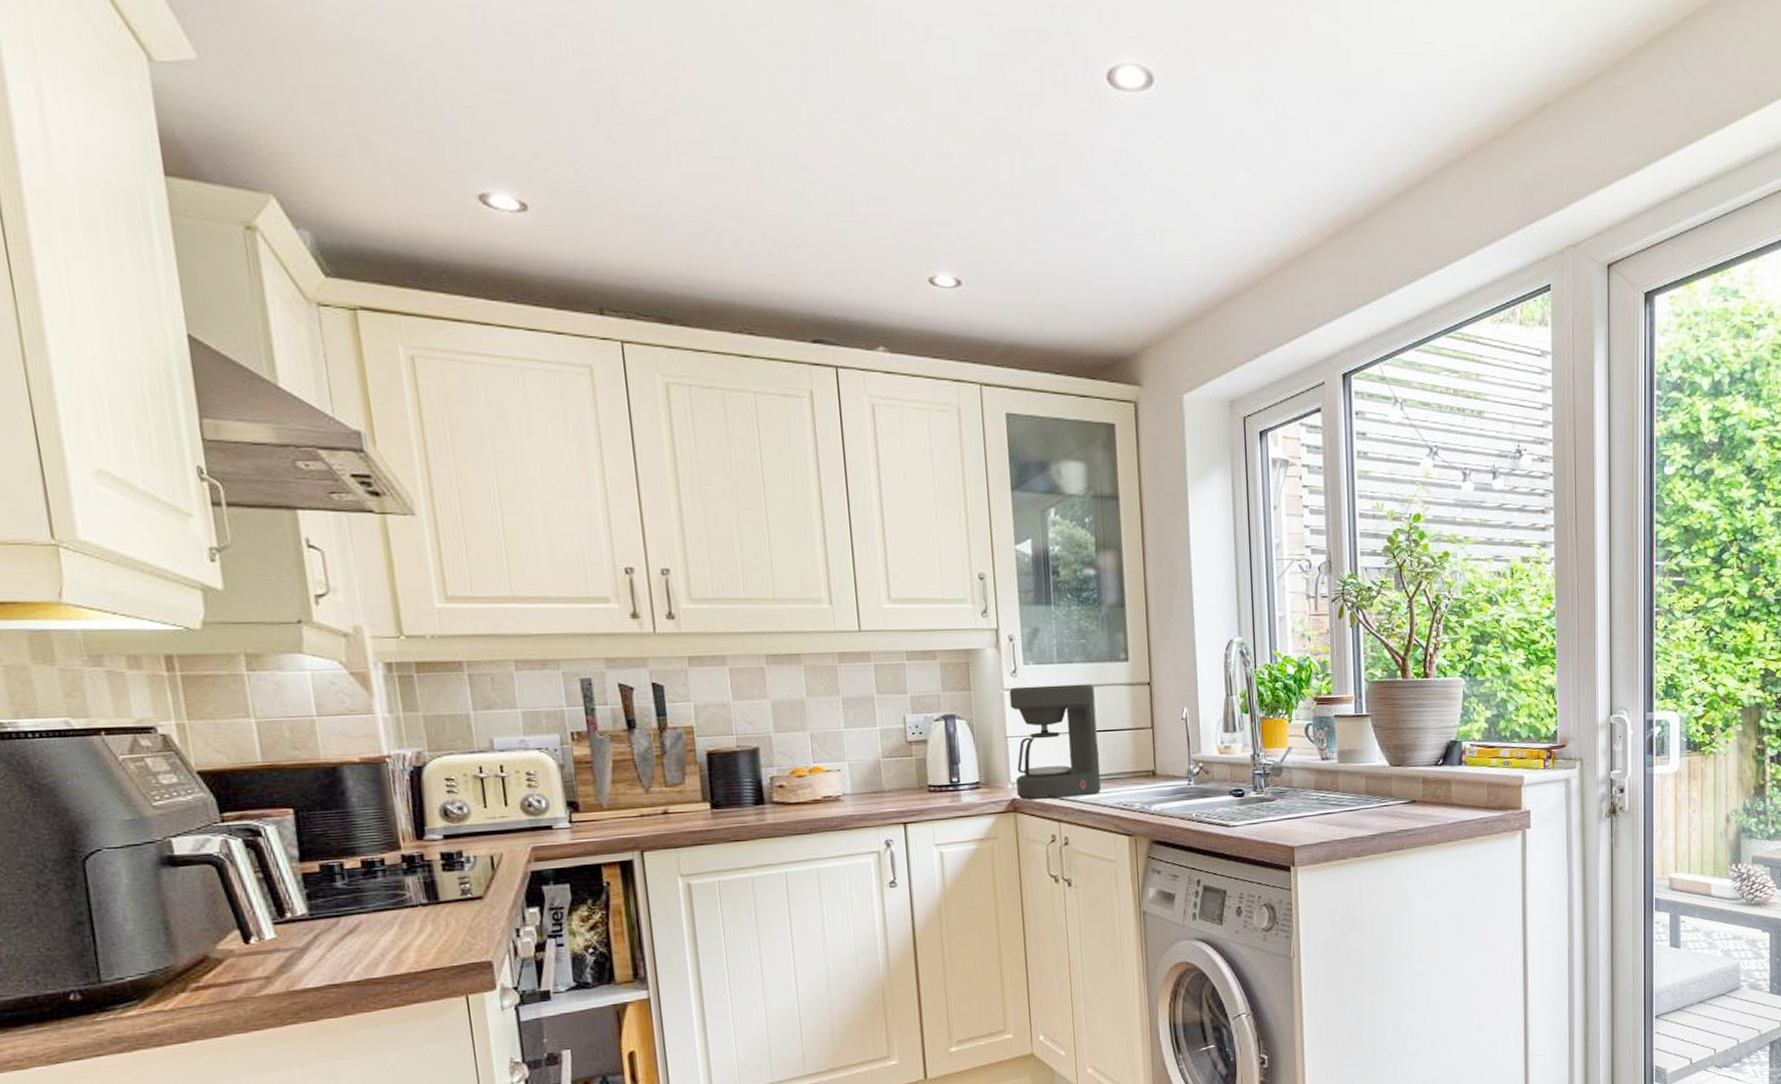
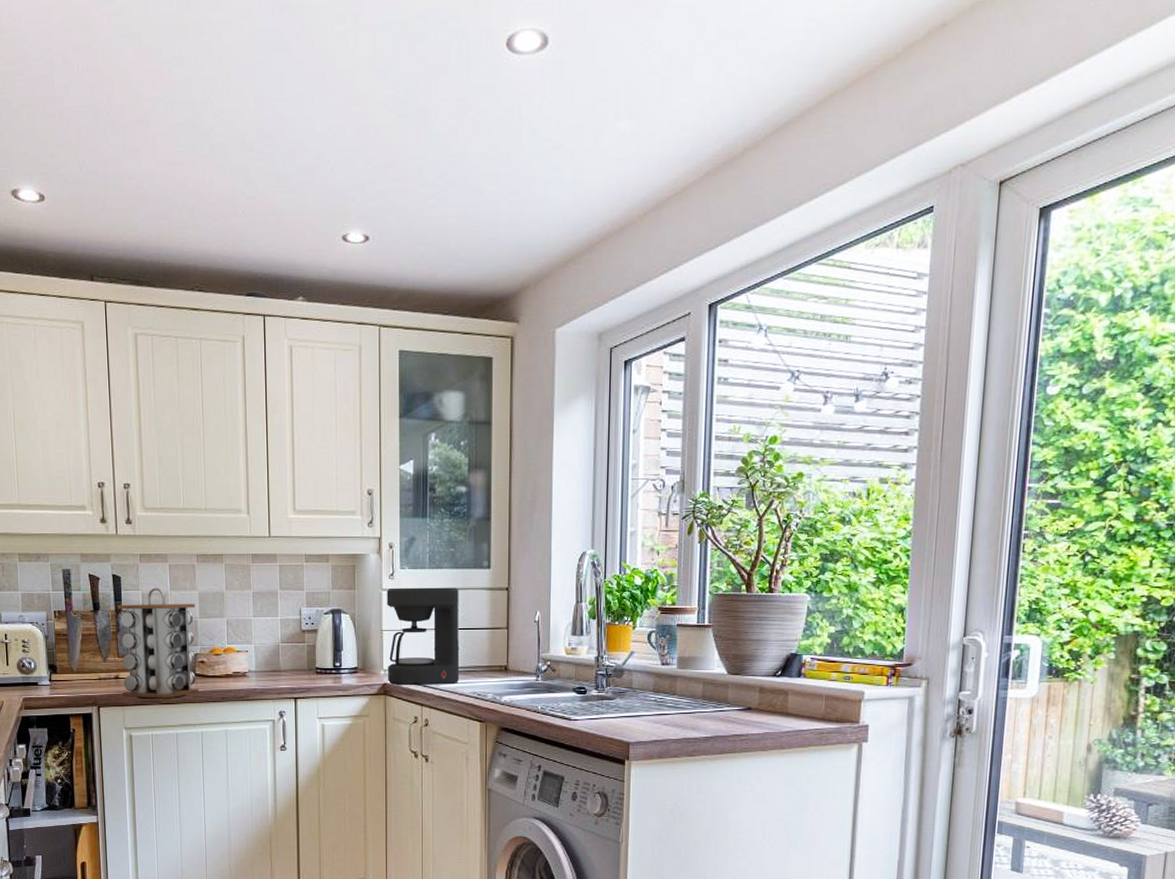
spice rack: none [661,697,779,838] -> present [117,587,199,700]

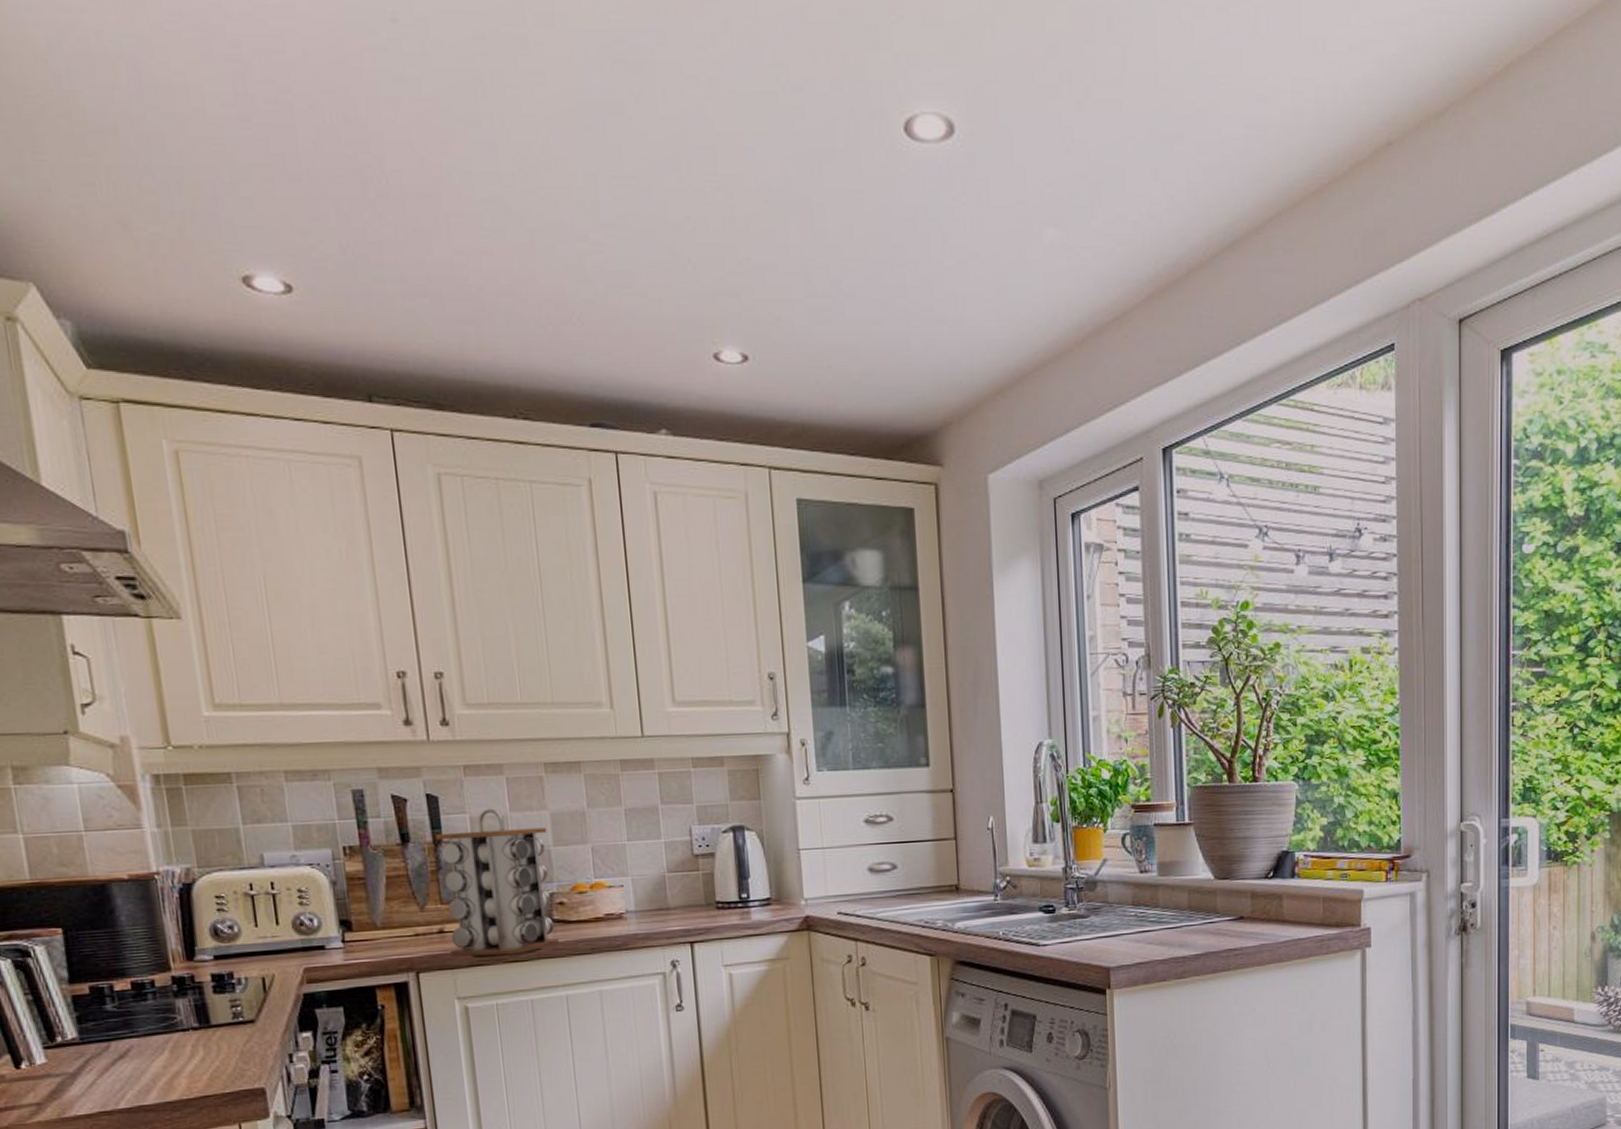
coffee maker: present [386,587,460,686] -> none [801,791,901,918]

